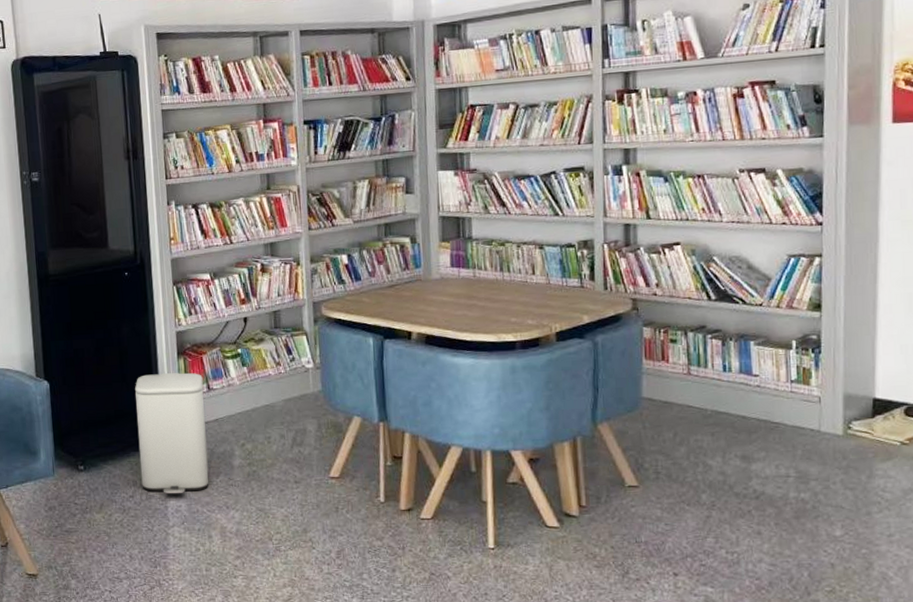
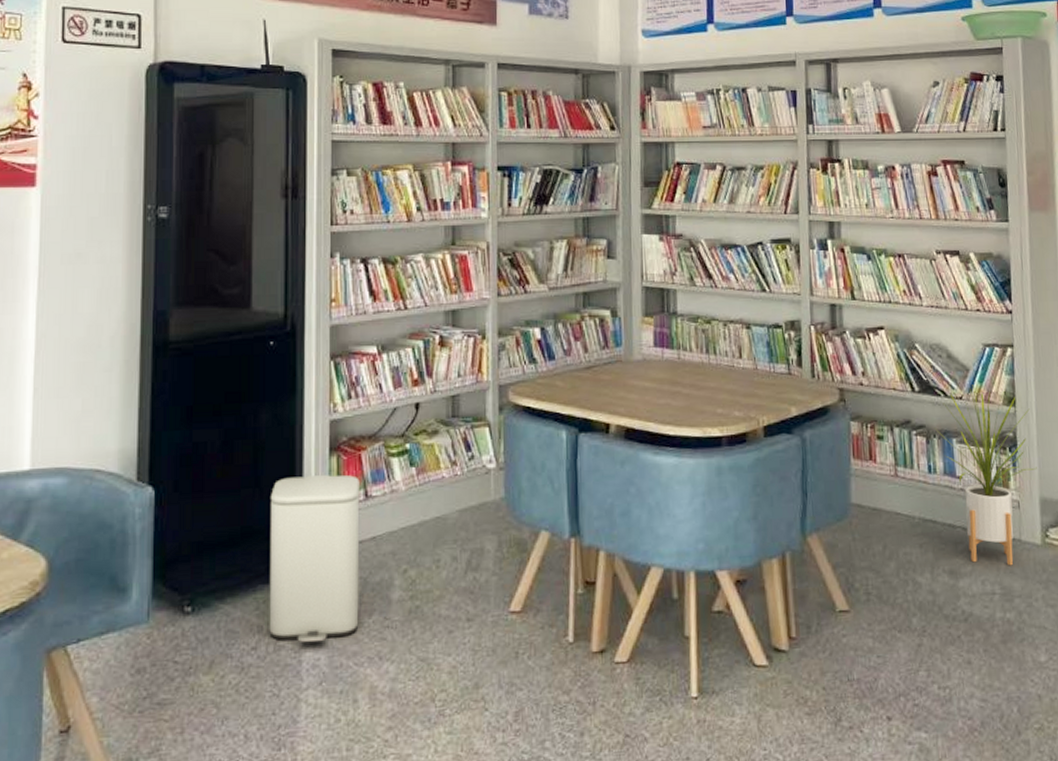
house plant: none [730,292,842,453] -> present [934,384,1037,566]

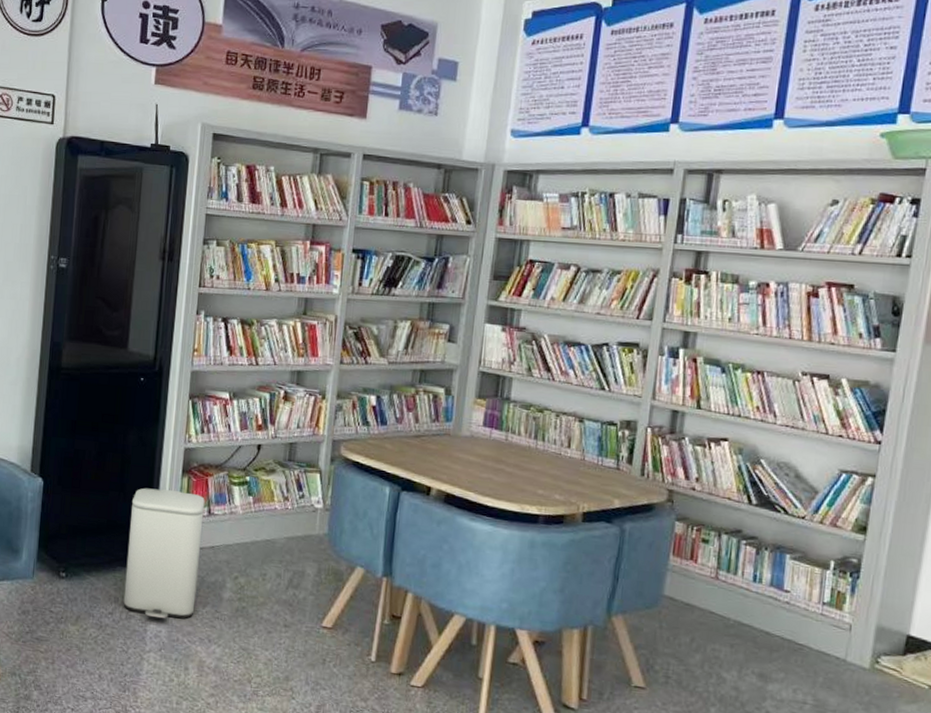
house plant: present [934,384,1037,566] -> none [767,504,883,682]

